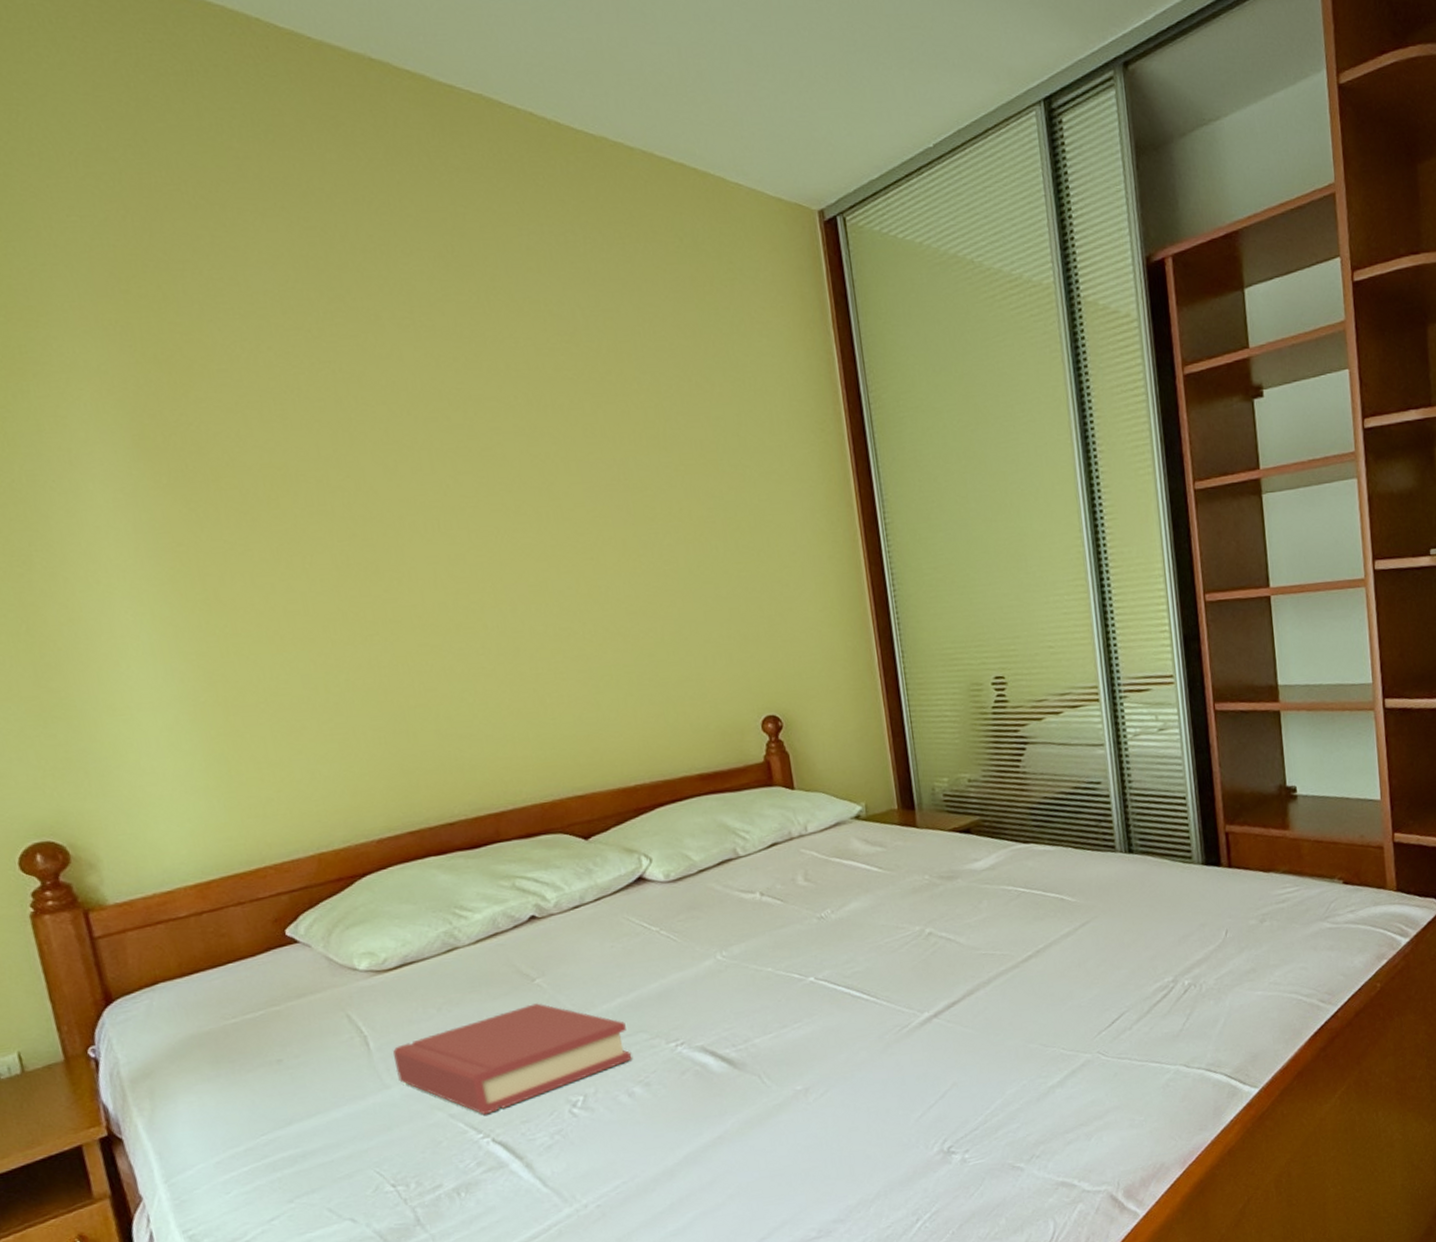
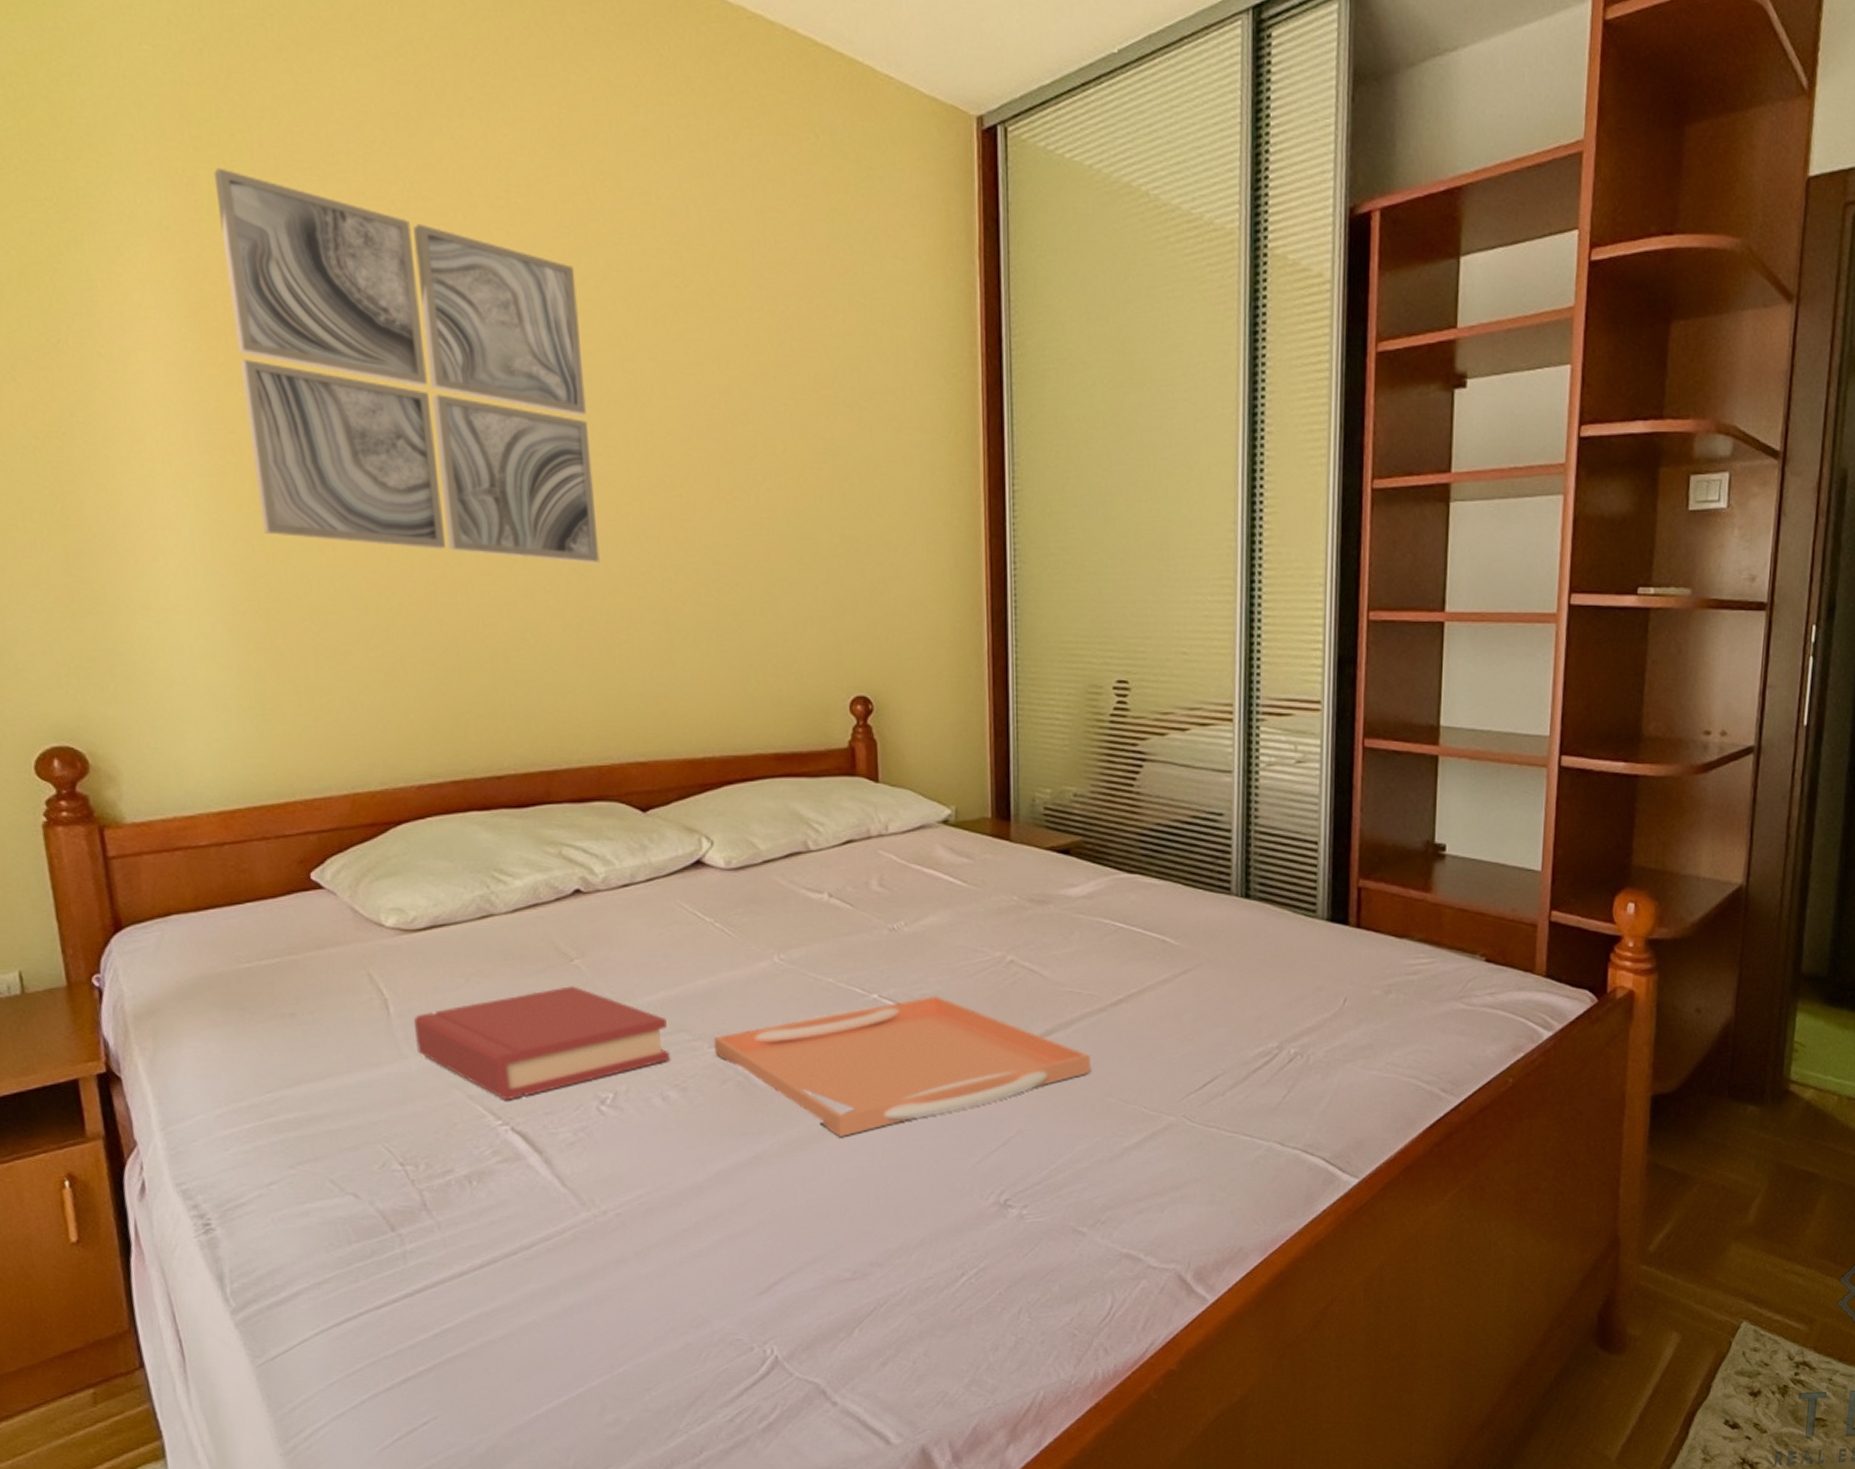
wall art: none [144,315,525,632] -> present [213,167,600,564]
serving tray: none [669,972,1011,1110] -> present [713,996,1090,1137]

